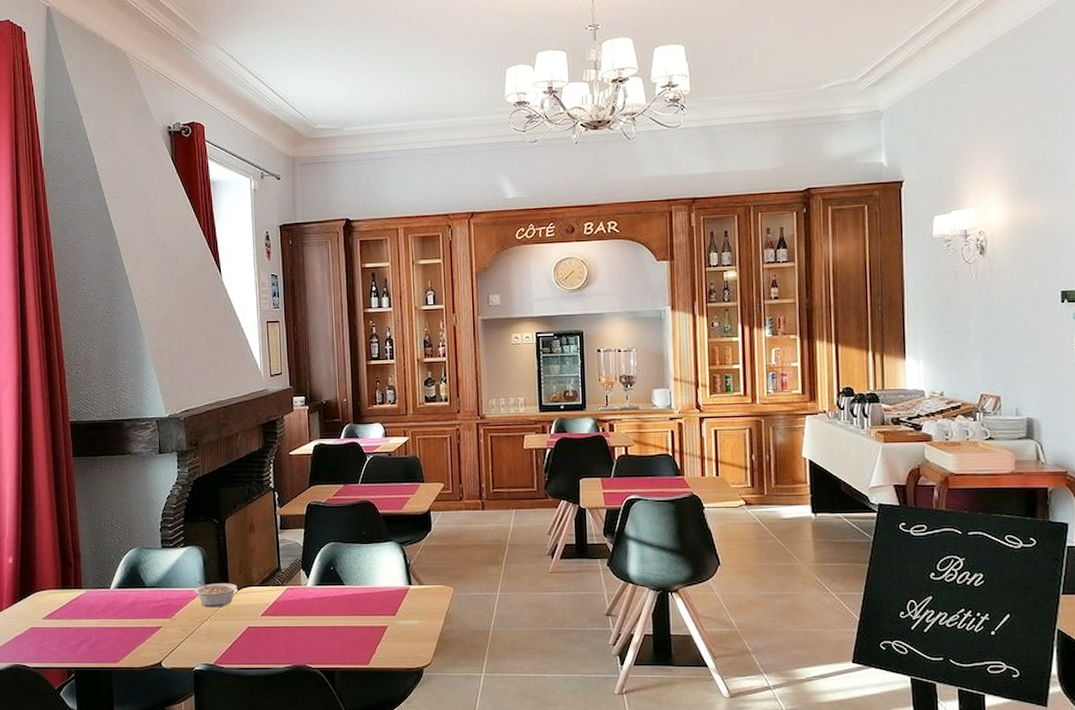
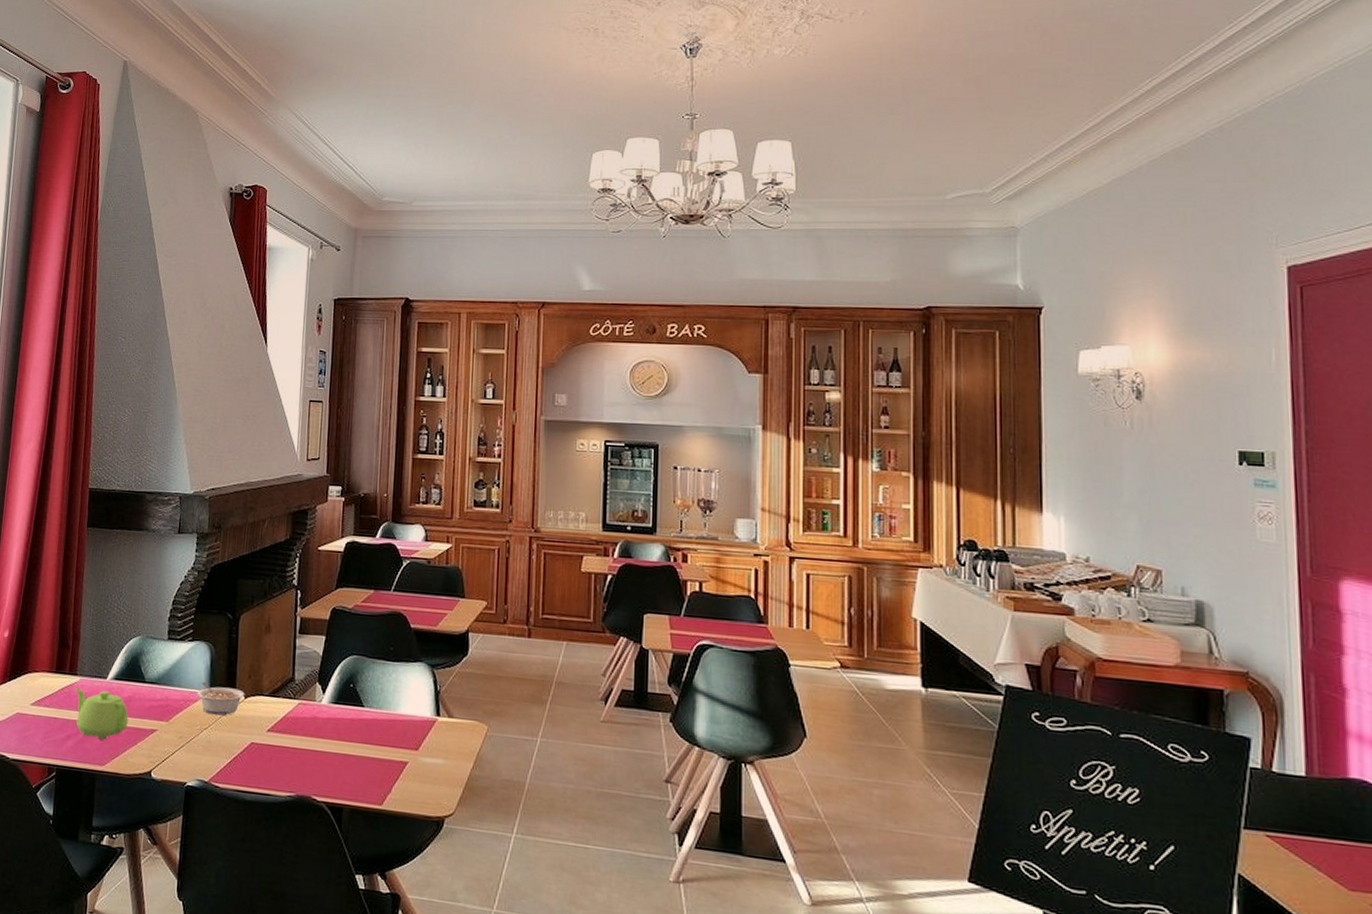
teapot: none [82,599,135,641] -> present [75,688,129,740]

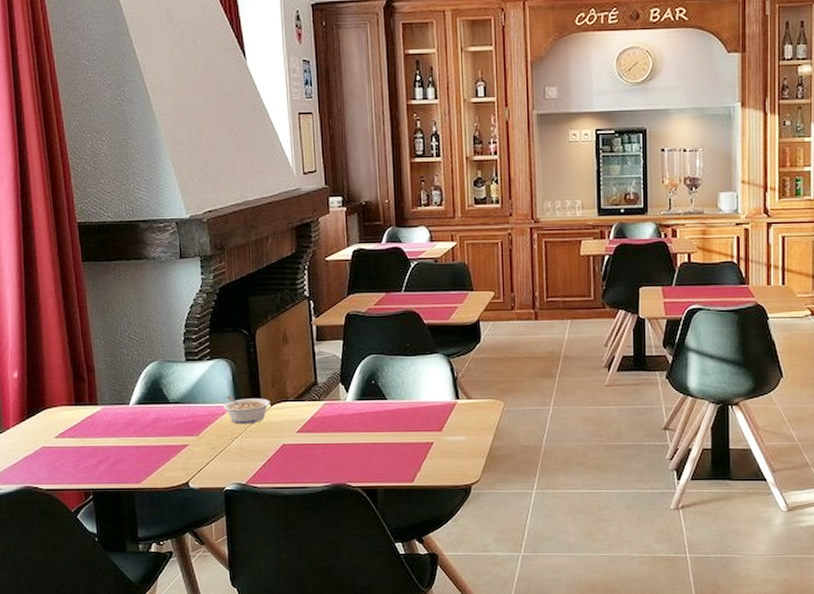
teapot: present [75,688,129,740] -> none [98,416,158,461]

